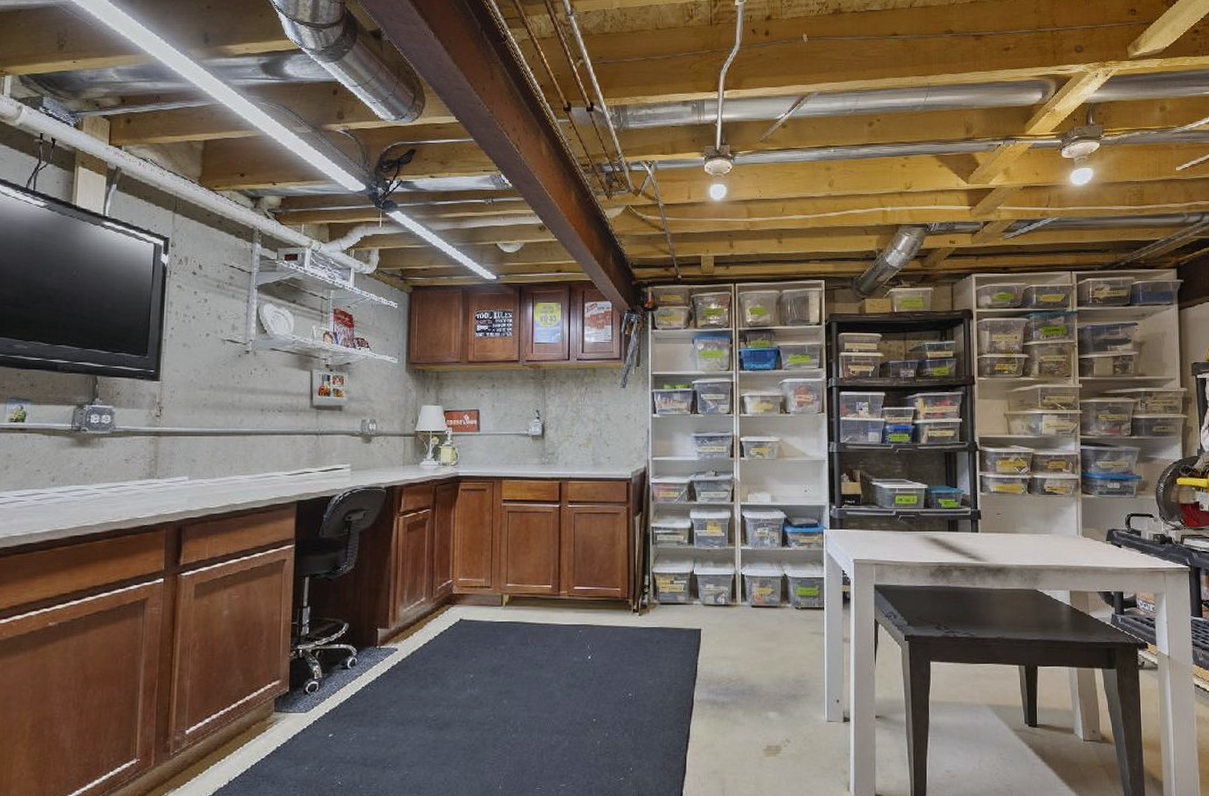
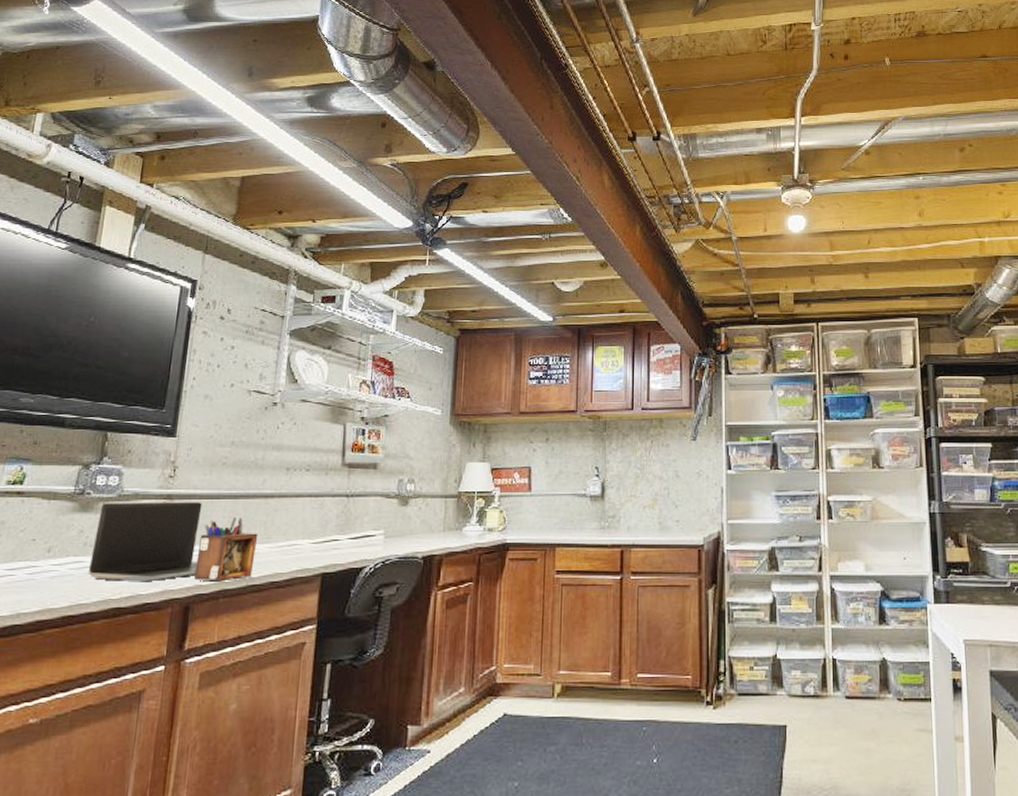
laptop computer: none [89,438,187,508] -> present [87,502,202,582]
desk organizer: none [185,452,239,508] -> present [194,517,258,582]

